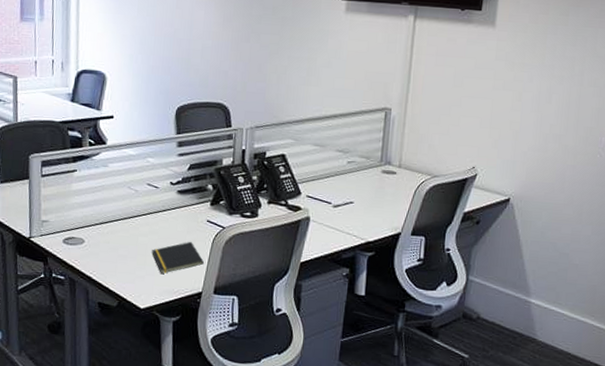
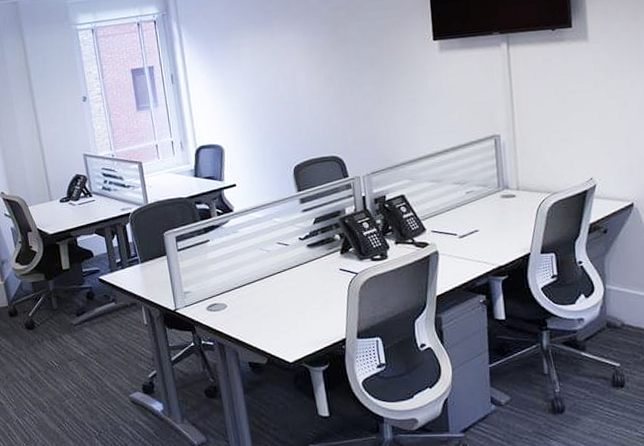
notepad: present [152,241,204,274] -> none [292,291,343,326]

